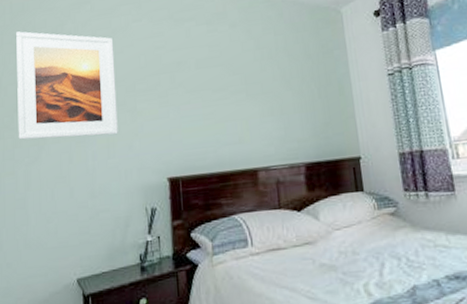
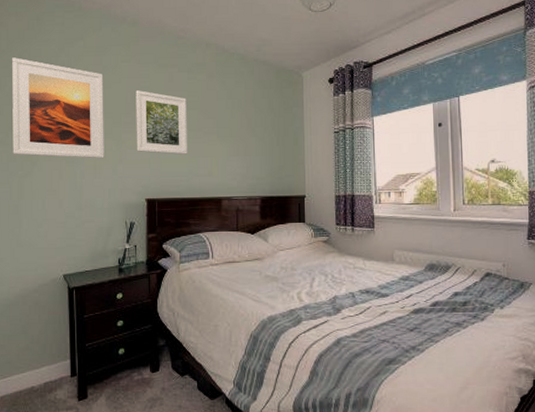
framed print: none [149,51,213,123] -> present [136,90,187,155]

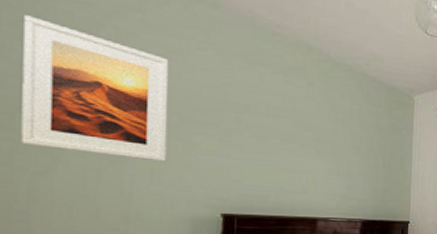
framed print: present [136,90,187,155] -> none [211,86,280,167]

